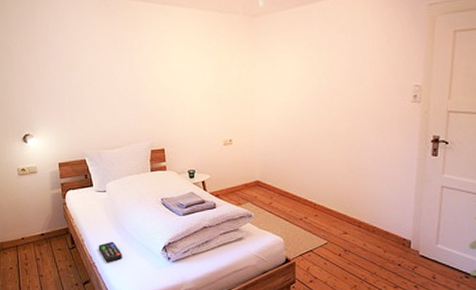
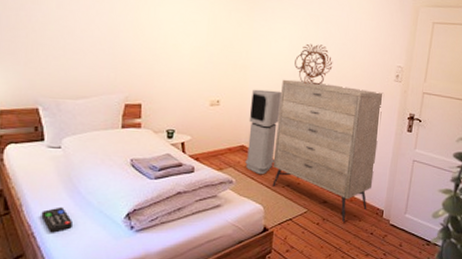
air purifier: none [261,125,290,208] -> present [245,89,281,175]
dresser: none [288,112,402,254] -> present [272,79,385,223]
decorative sculpture: none [301,73,341,116] -> present [294,43,333,86]

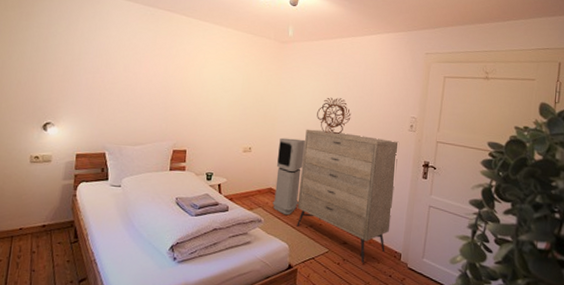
remote control: present [41,207,74,233] -> none [102,237,128,260]

